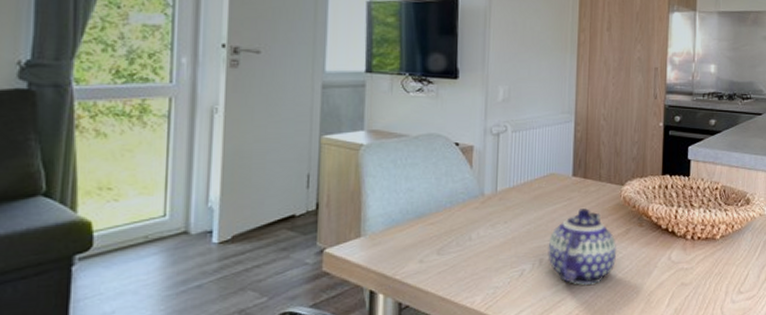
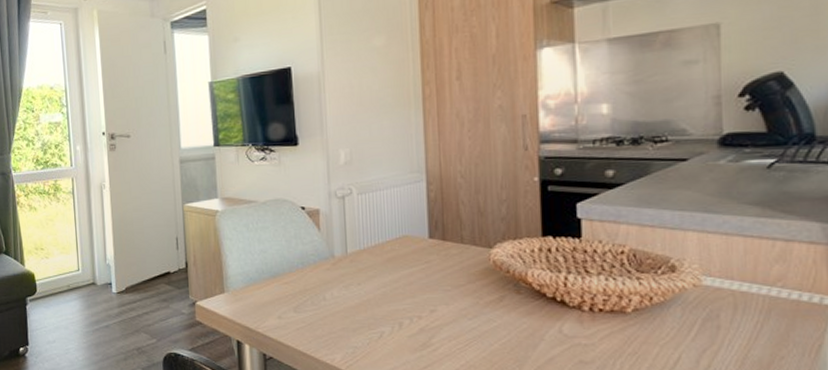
teapot: present [548,208,616,286] -> none [407,272,489,354]

